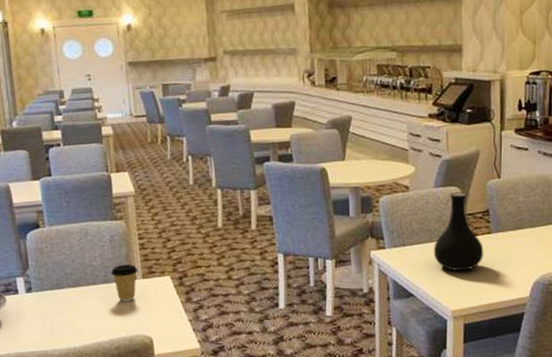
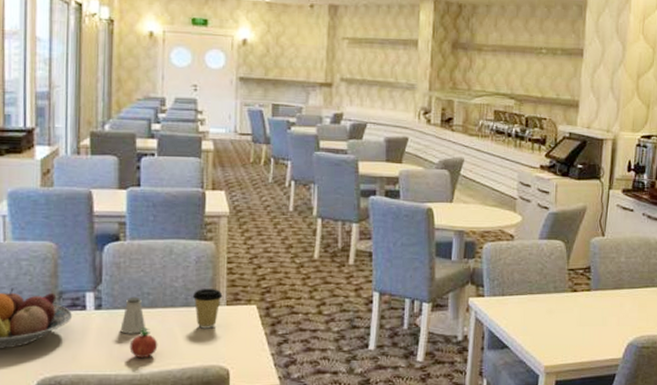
saltshaker: none [50,278,74,313] -> present [120,298,146,334]
apple: none [60,305,86,334] -> present [129,328,158,359]
vase: present [433,192,484,272] -> none [532,246,582,327]

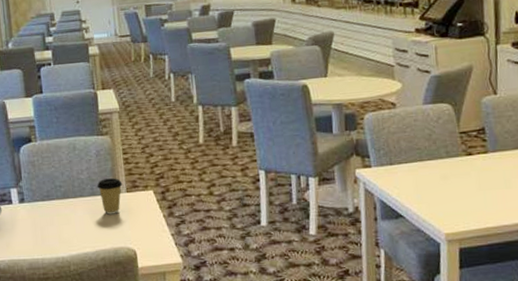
saltshaker: present [120,298,146,334] -> none [41,190,62,223]
apple: present [129,328,158,359] -> none [50,216,74,244]

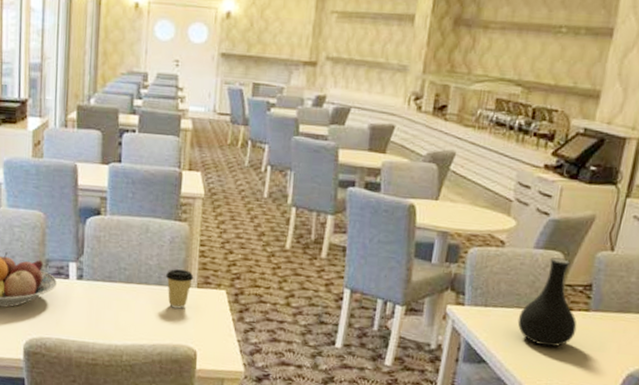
vase: none [423,109,480,193] -> present [517,257,577,347]

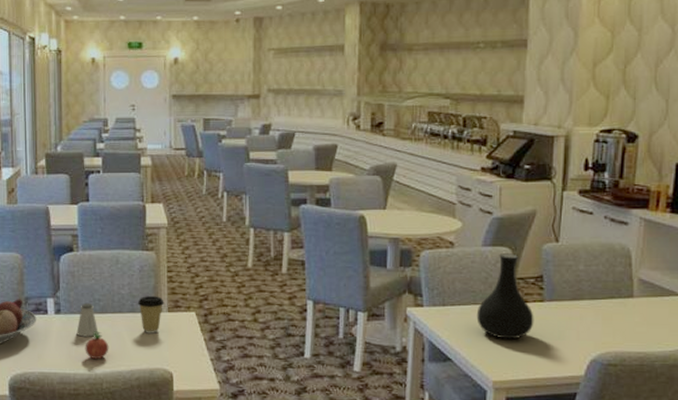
saltshaker: none [98,271,122,307] -> present [76,303,99,337]
apple: none [106,301,132,331] -> present [85,331,109,360]

